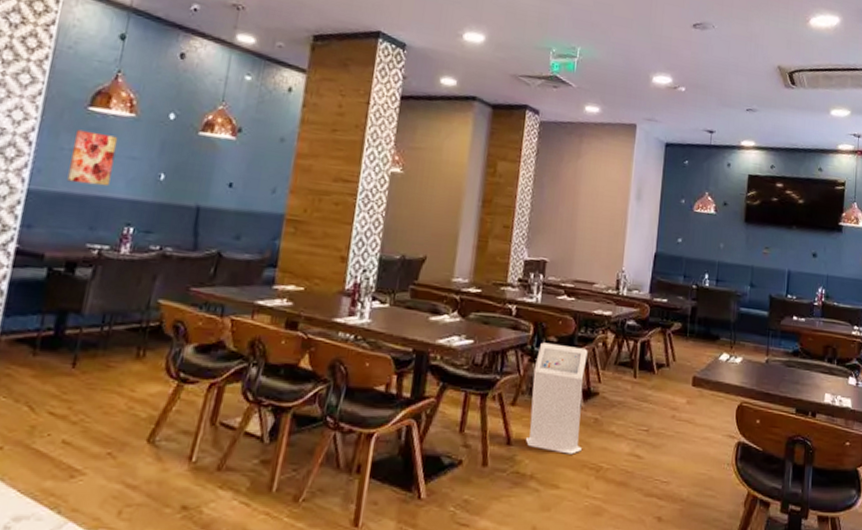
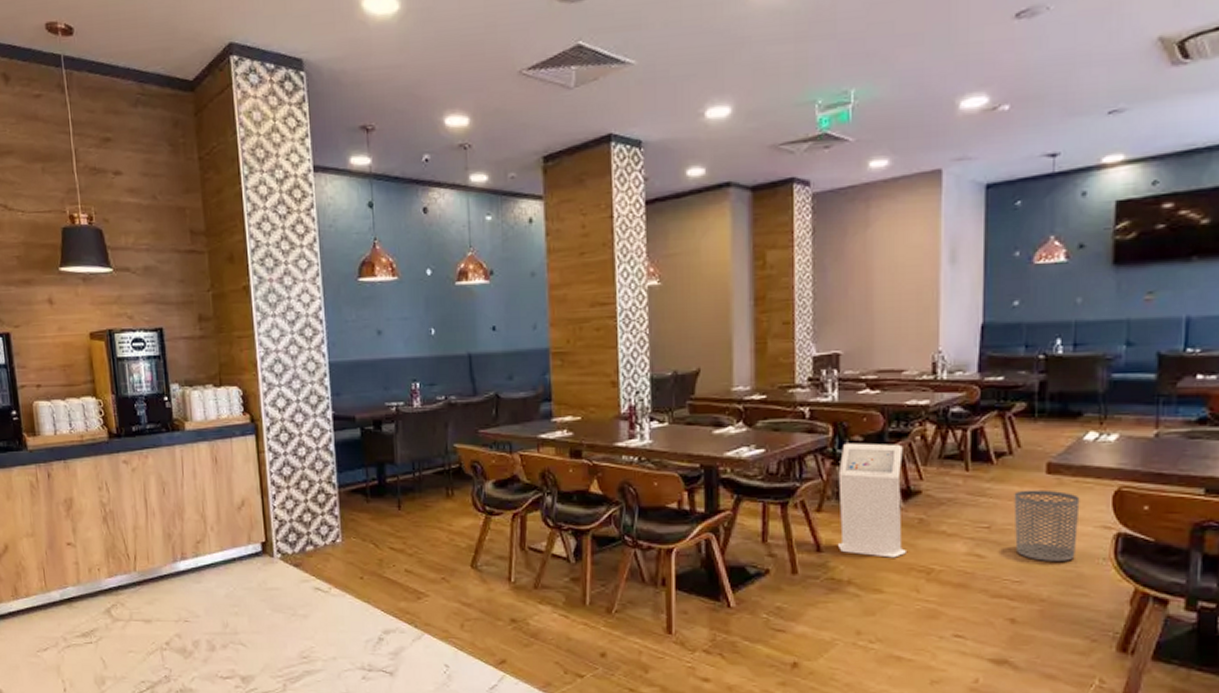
wall art: present [67,129,118,187] -> none [353,300,391,350]
waste bin: none [665,399,714,465] -> present [1014,489,1080,561]

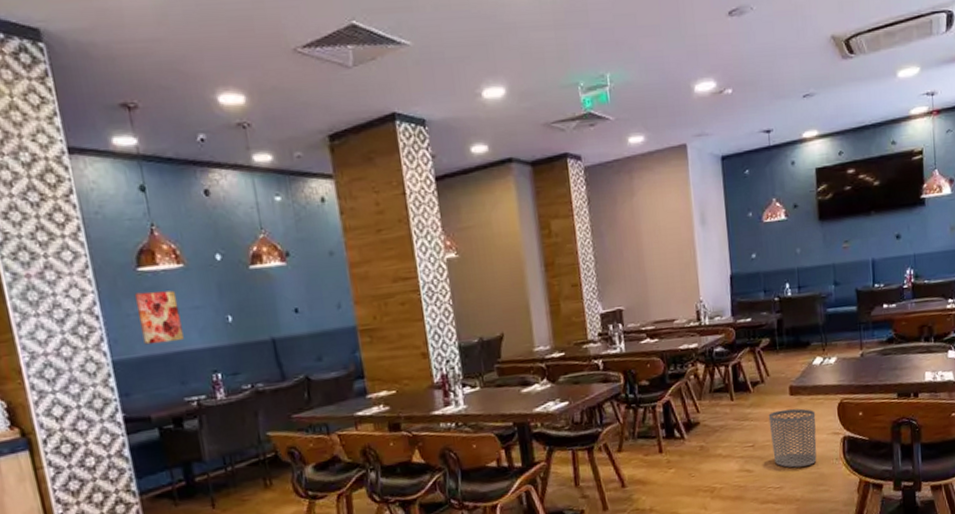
wall art: none [353,300,391,350] -> present [134,290,184,345]
lectern: present [837,443,906,558] -> none [632,384,693,485]

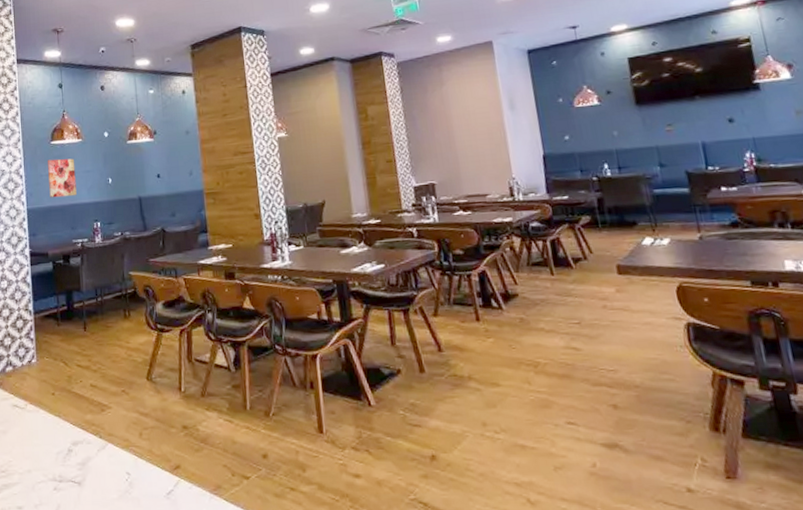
waste bin: present [768,408,817,468] -> none [594,288,656,351]

